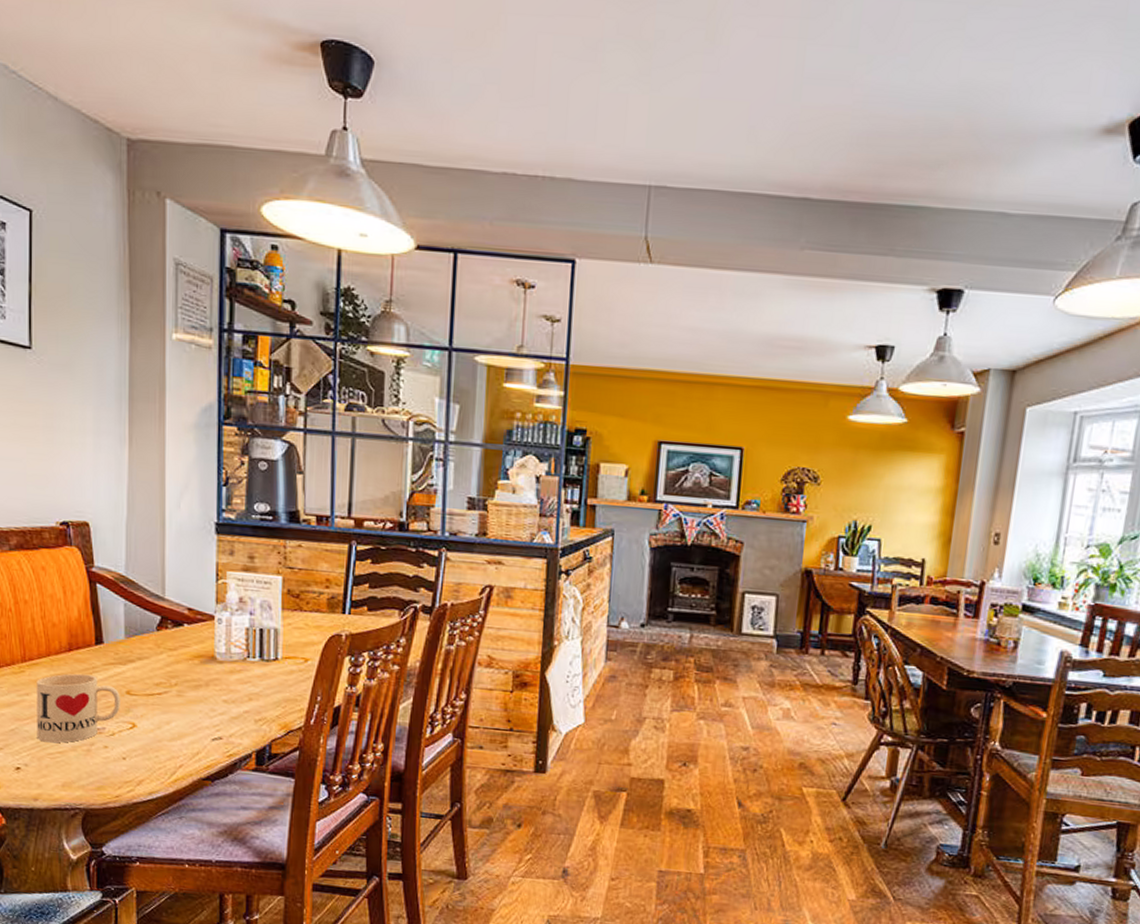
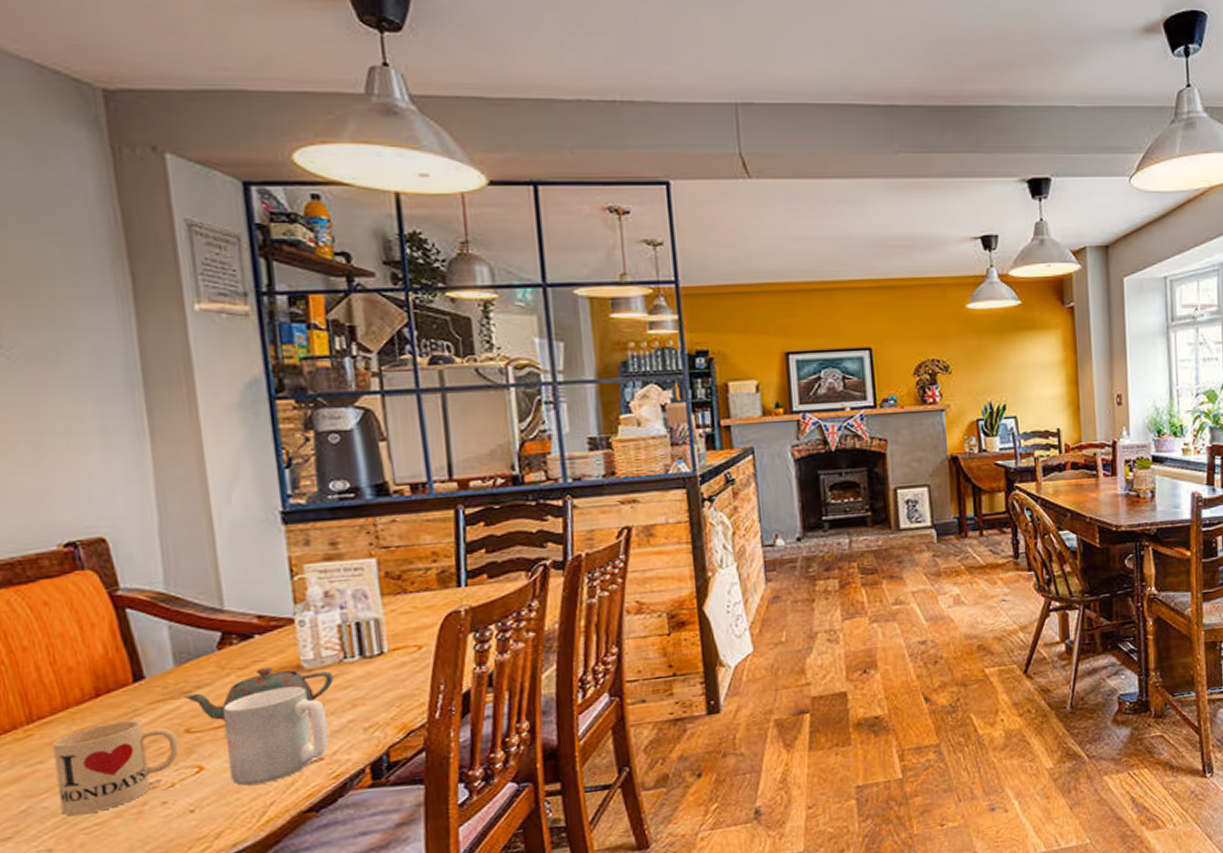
teapot: none [128,652,238,691] -> present [183,667,334,721]
mug: none [153,671,229,749] -> present [222,686,329,786]

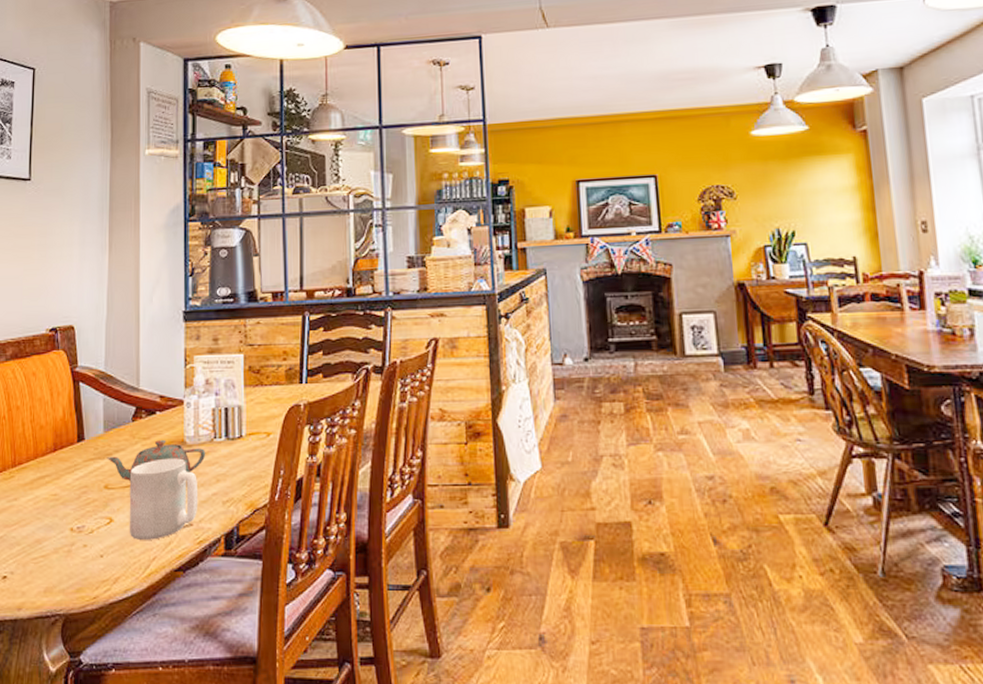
mug: present [52,719,179,816] -> none [23,473,99,547]

